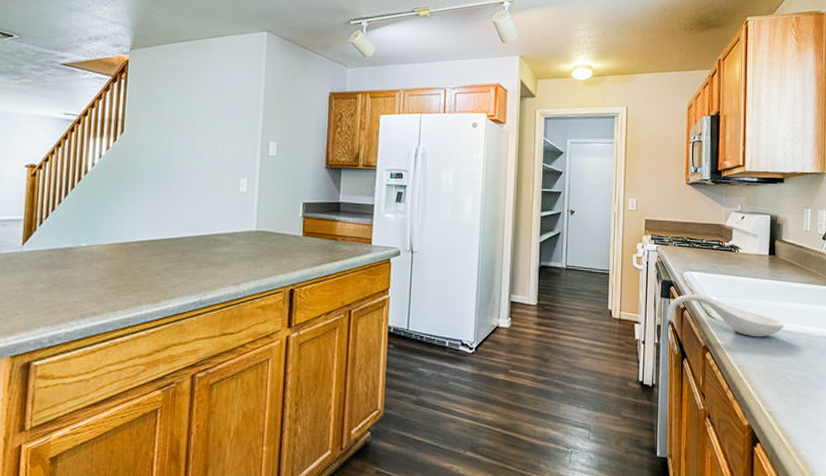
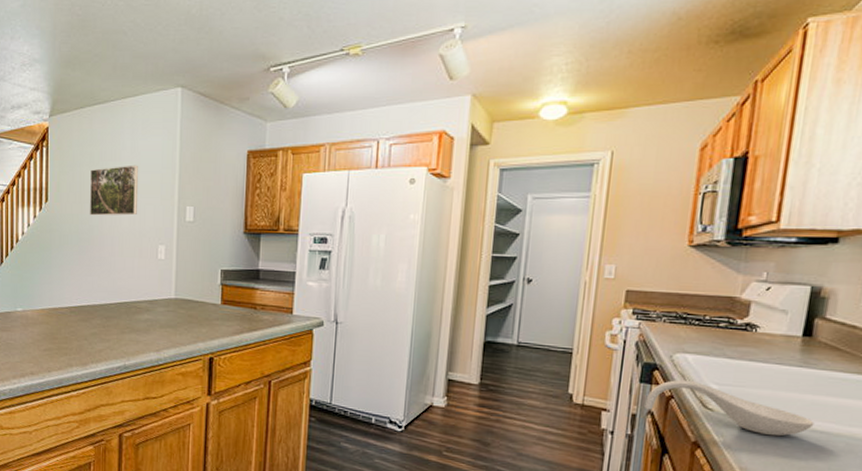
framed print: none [169,100,223,149] -> present [90,165,139,216]

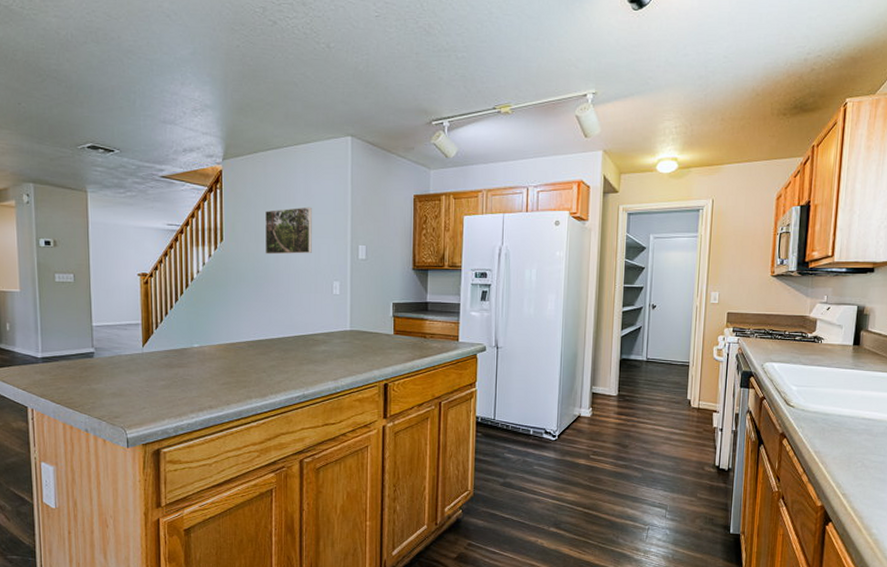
spoon rest: present [644,380,815,437] -> none [745,384,864,425]

